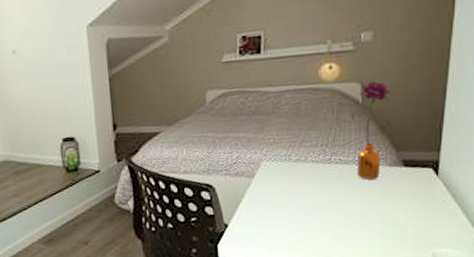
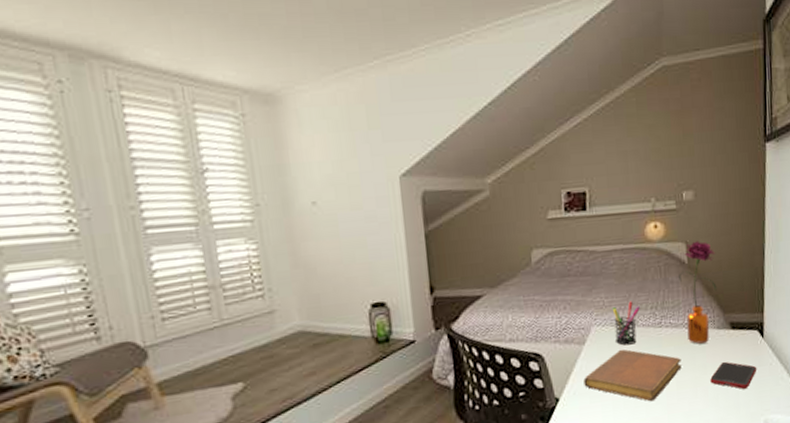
notebook: none [252,182,349,231] -> present [583,349,682,402]
pen holder: none [282,138,310,179] -> present [612,301,640,346]
cell phone: none [378,197,429,223] -> present [710,361,757,389]

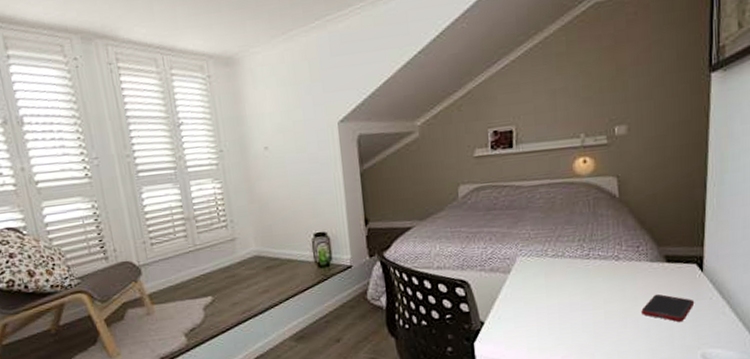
notebook: present [583,349,682,402] -> none [508,278,610,330]
pen holder: present [612,301,640,346] -> none [538,233,567,275]
flower: present [679,241,717,344] -> none [609,174,651,276]

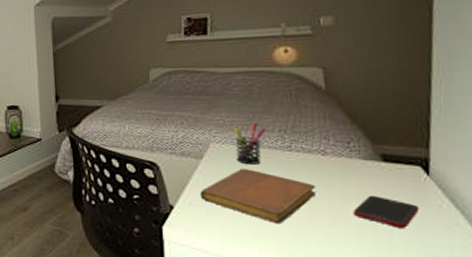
notebook: none [508,278,610,330] -> present [200,168,316,224]
pen holder: none [538,233,567,275] -> present [233,122,266,165]

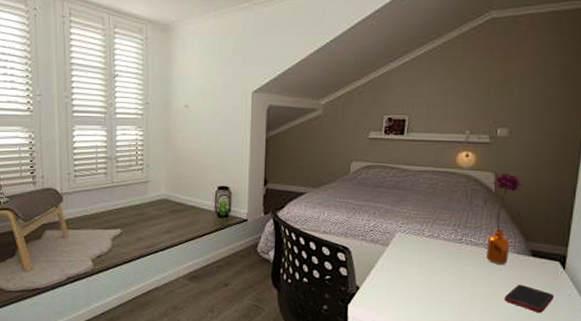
notebook: present [200,168,316,224] -> none [383,256,478,306]
pen holder: present [233,122,266,165] -> none [417,216,443,254]
flower: none [313,66,363,173] -> present [484,173,523,264]

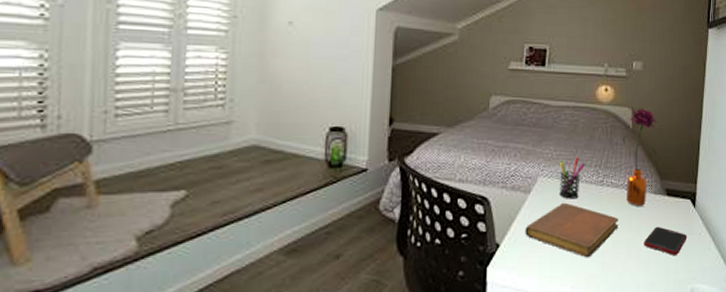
notebook: none [383,256,478,306] -> present [525,202,619,258]
pen holder: none [417,216,443,254] -> present [559,157,585,199]

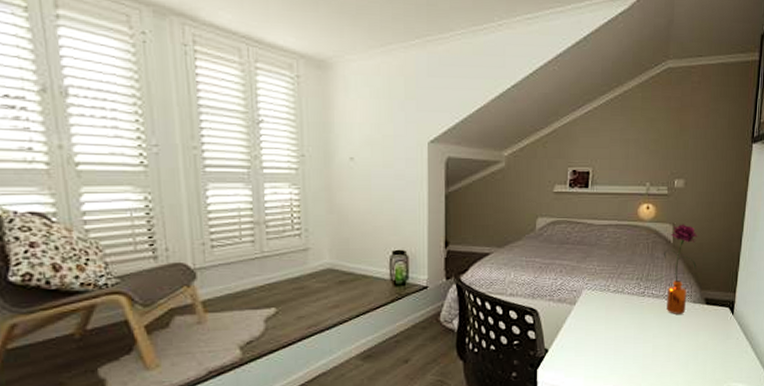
notebook: present [525,202,619,258] -> none [571,312,659,361]
pen holder: present [559,157,585,199] -> none [602,271,627,309]
cell phone: present [644,226,688,255] -> none [682,332,725,358]

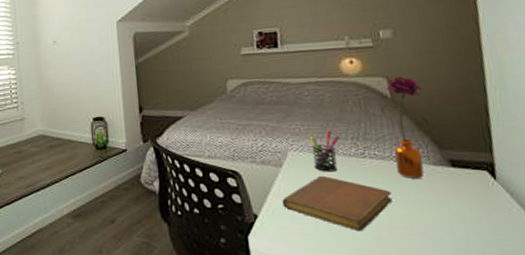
notebook: none [571,312,659,361] -> present [282,175,393,232]
pen holder: none [602,271,627,309] -> present [309,130,339,172]

